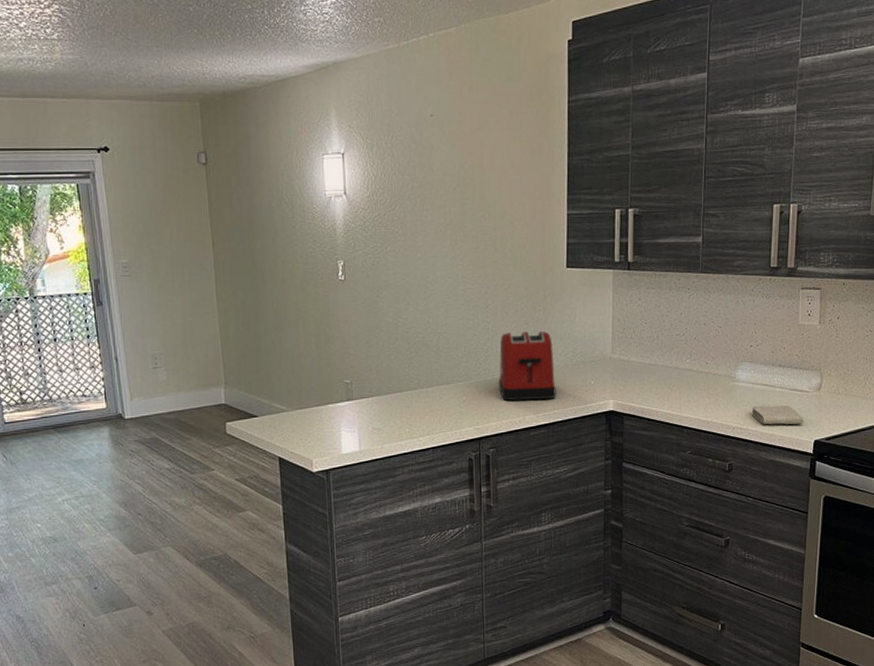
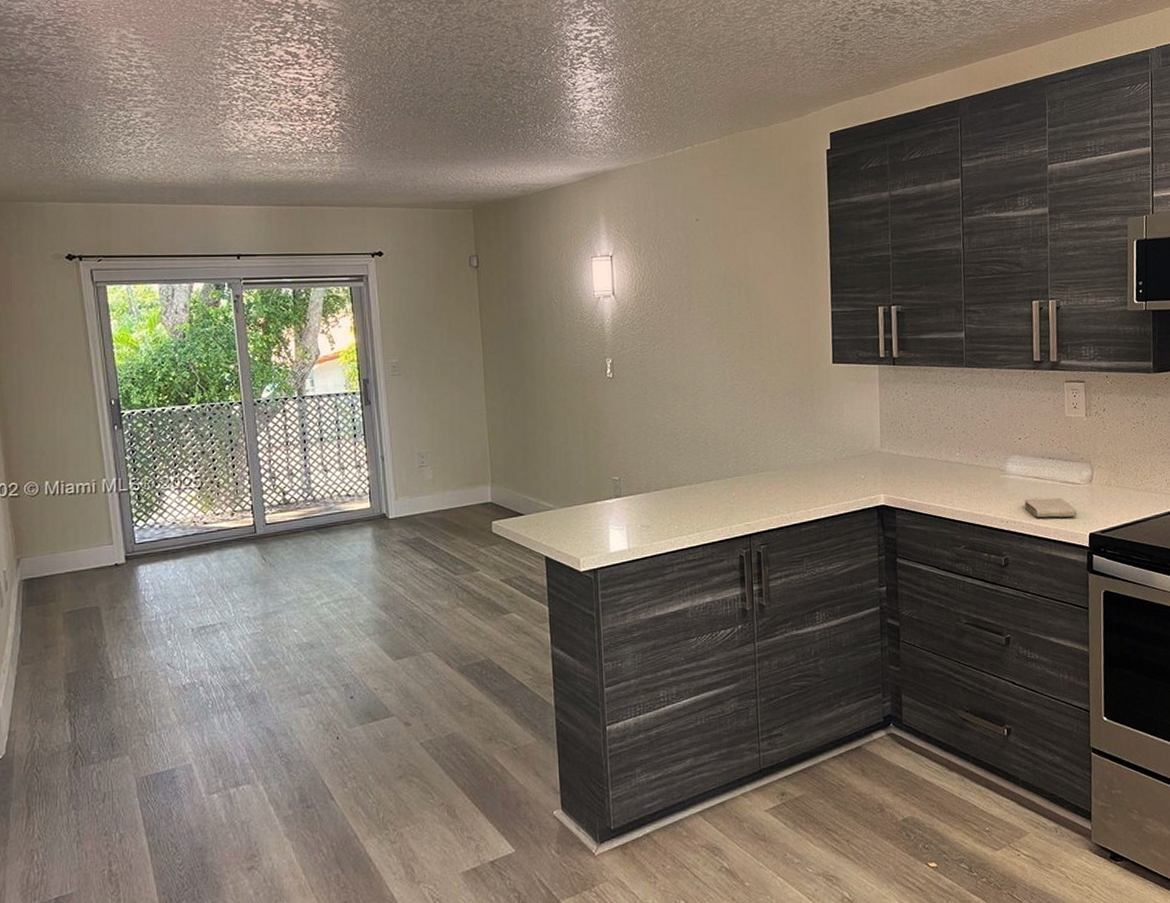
toaster: present [498,330,556,401] -> none [767,425,827,496]

